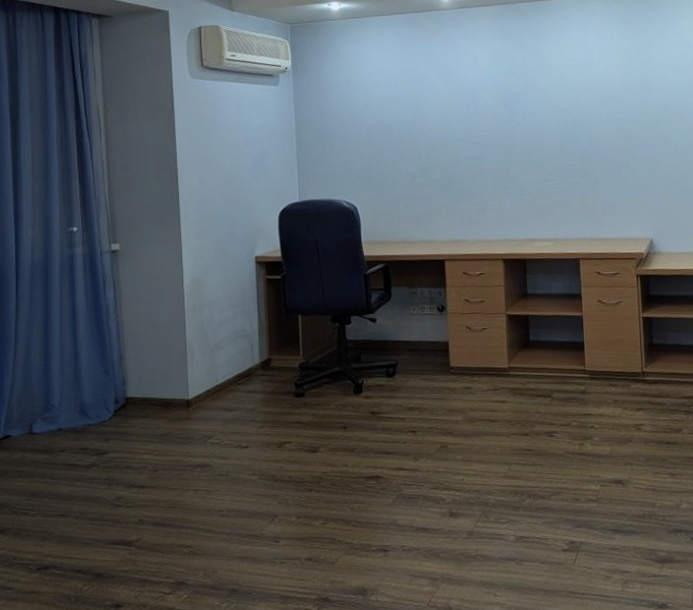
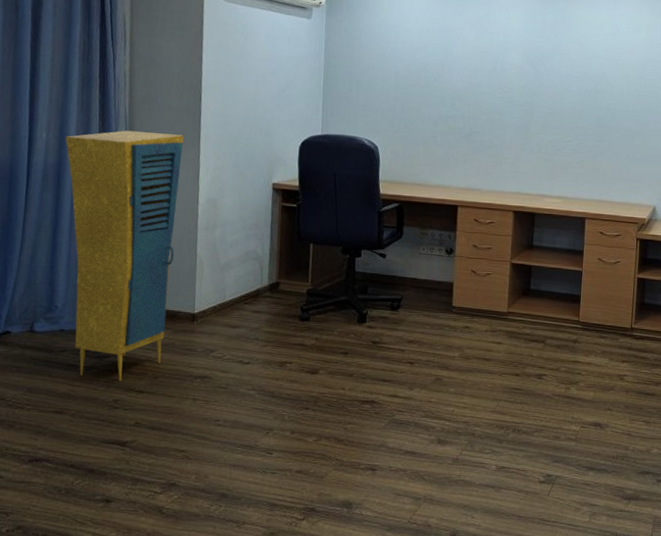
storage cabinet: none [50,217,164,478] -> present [65,130,184,382]

